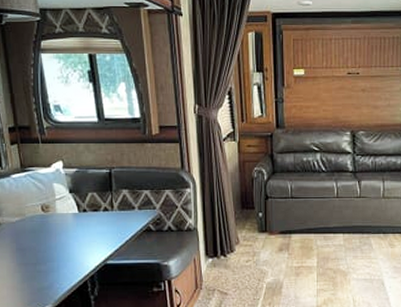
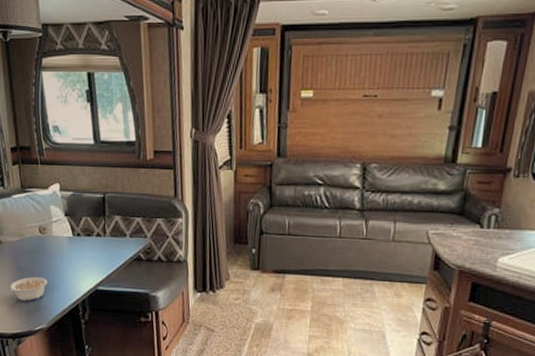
legume: none [9,256,53,283] -> present [9,277,48,302]

